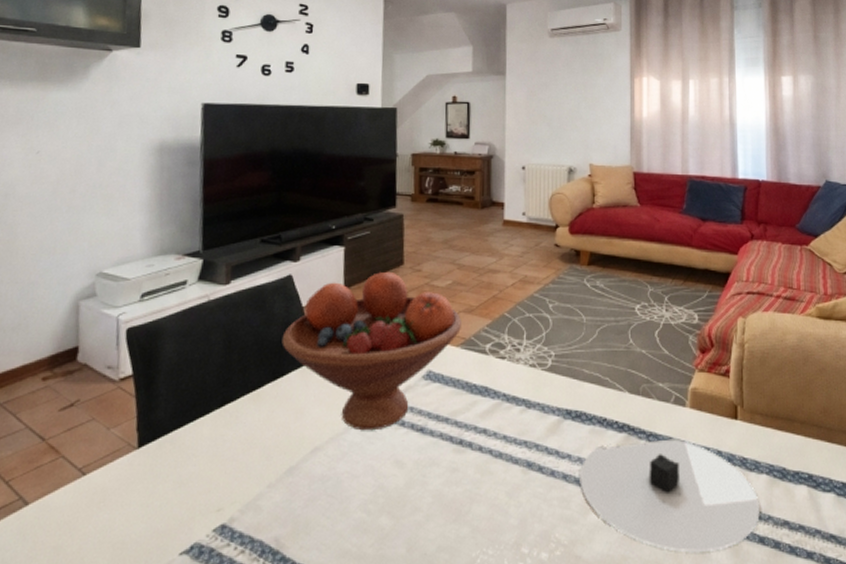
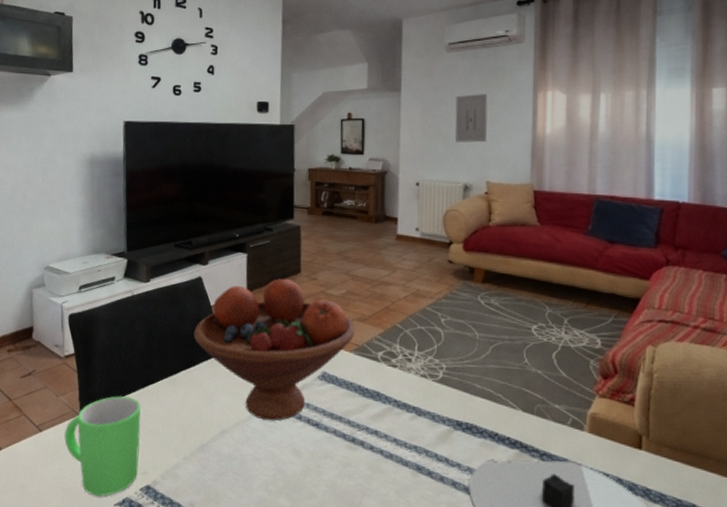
mug: none [116,419,217,547] -> present [64,396,142,497]
wall art: none [558,78,589,126] -> present [455,93,488,143]

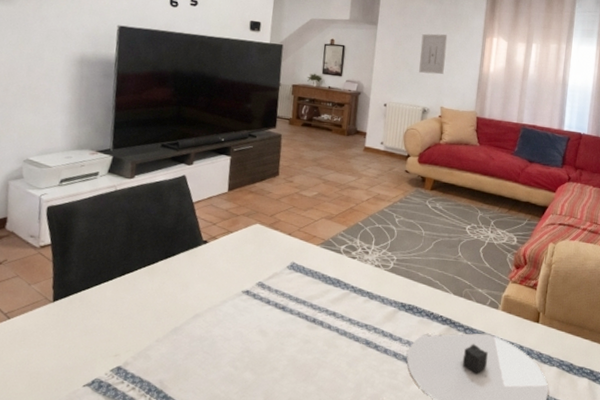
mug: present [64,396,142,497] -> none [34,284,118,379]
fruit bowl: present [193,278,355,421] -> none [174,179,323,306]

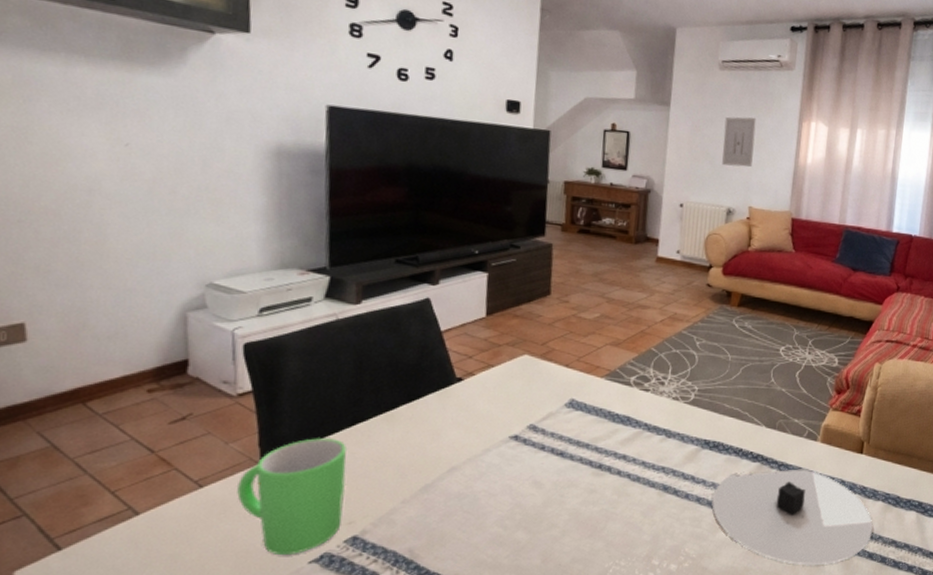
mug: none [34,284,118,379] -> present [237,437,348,556]

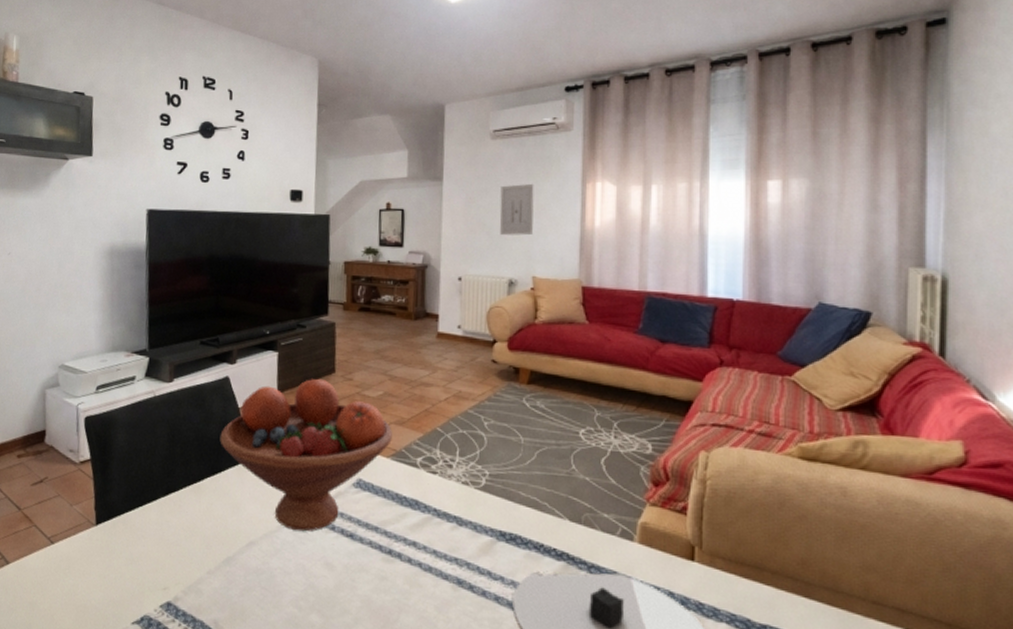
mug: present [237,437,348,556] -> none [78,504,163,614]
fruit bowl: none [418,300,608,454] -> present [220,378,392,532]

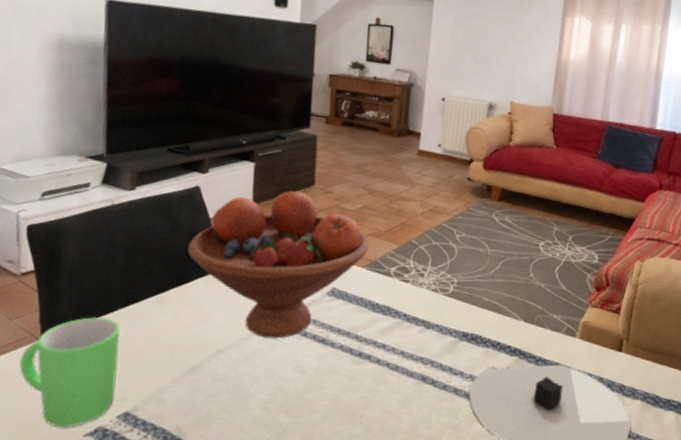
mug: none [78,504,163,614] -> present [19,317,121,428]
wall art: present [499,183,534,236] -> none [484,11,520,62]

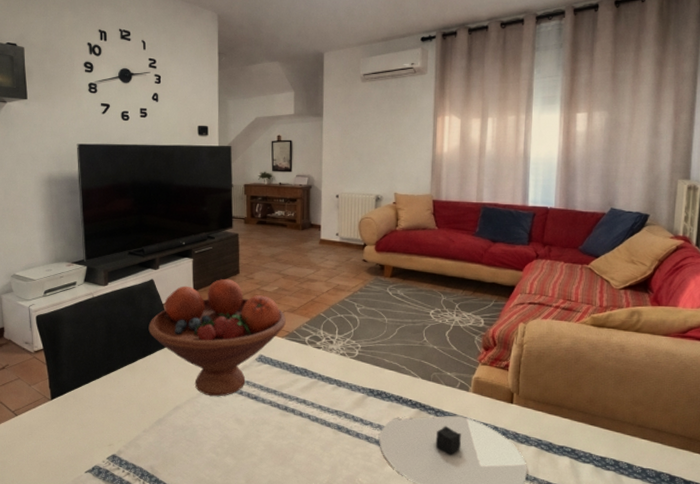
mug: present [19,317,121,428] -> none [38,382,106,466]

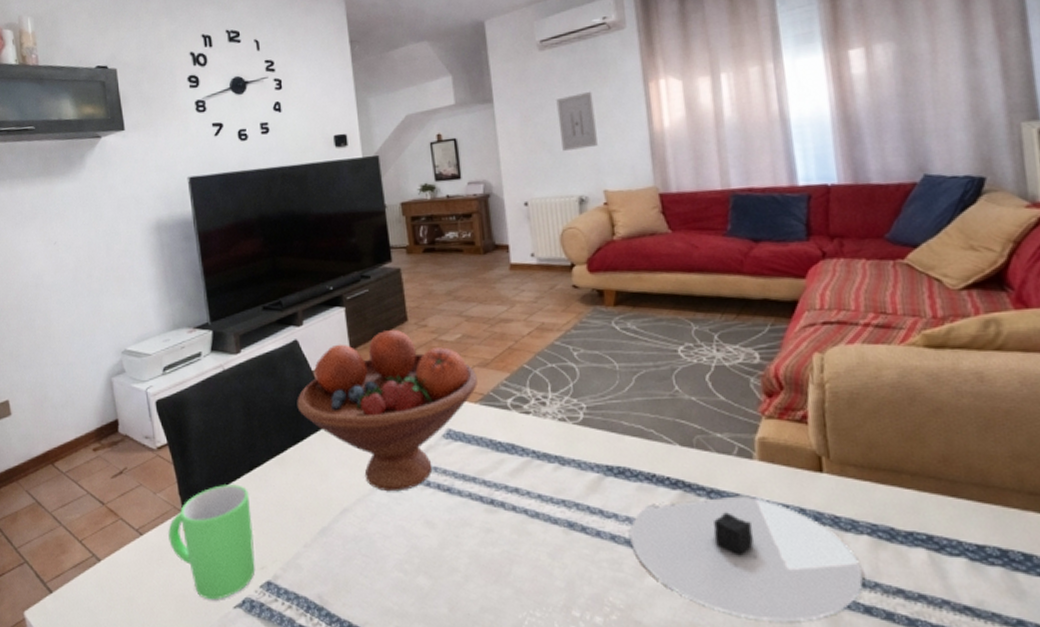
mug: none [38,382,106,466] -> present [168,483,255,600]
wall art: none [368,118,396,160] -> present [556,91,598,151]

